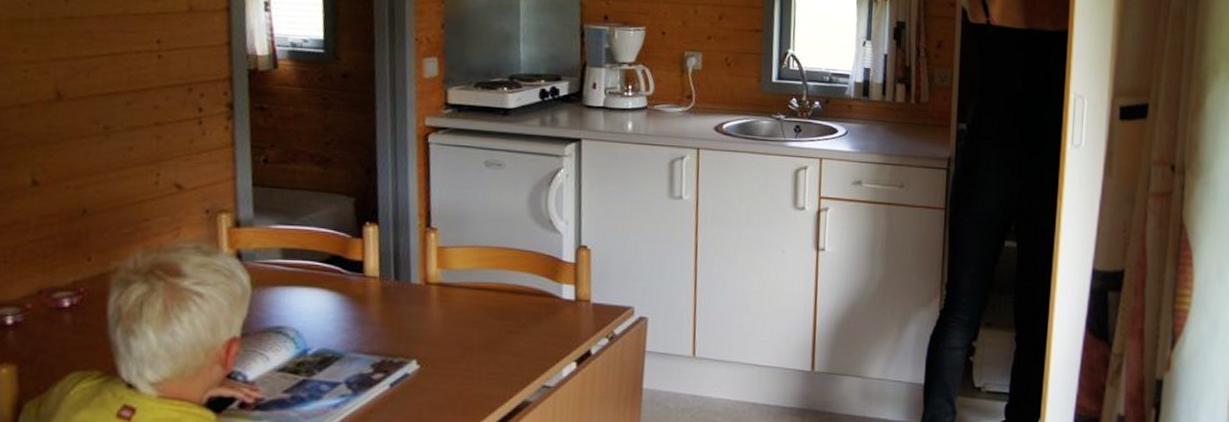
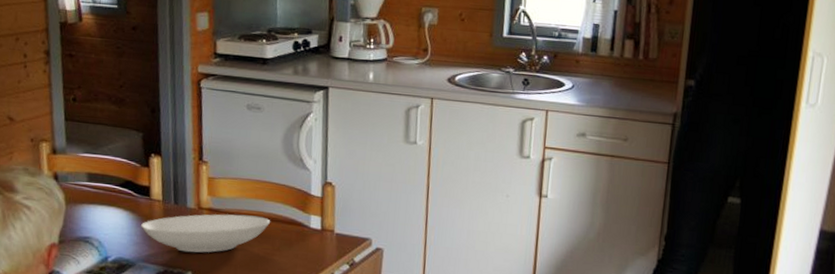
bowl: none [352,288,515,337] -> present [141,214,271,253]

